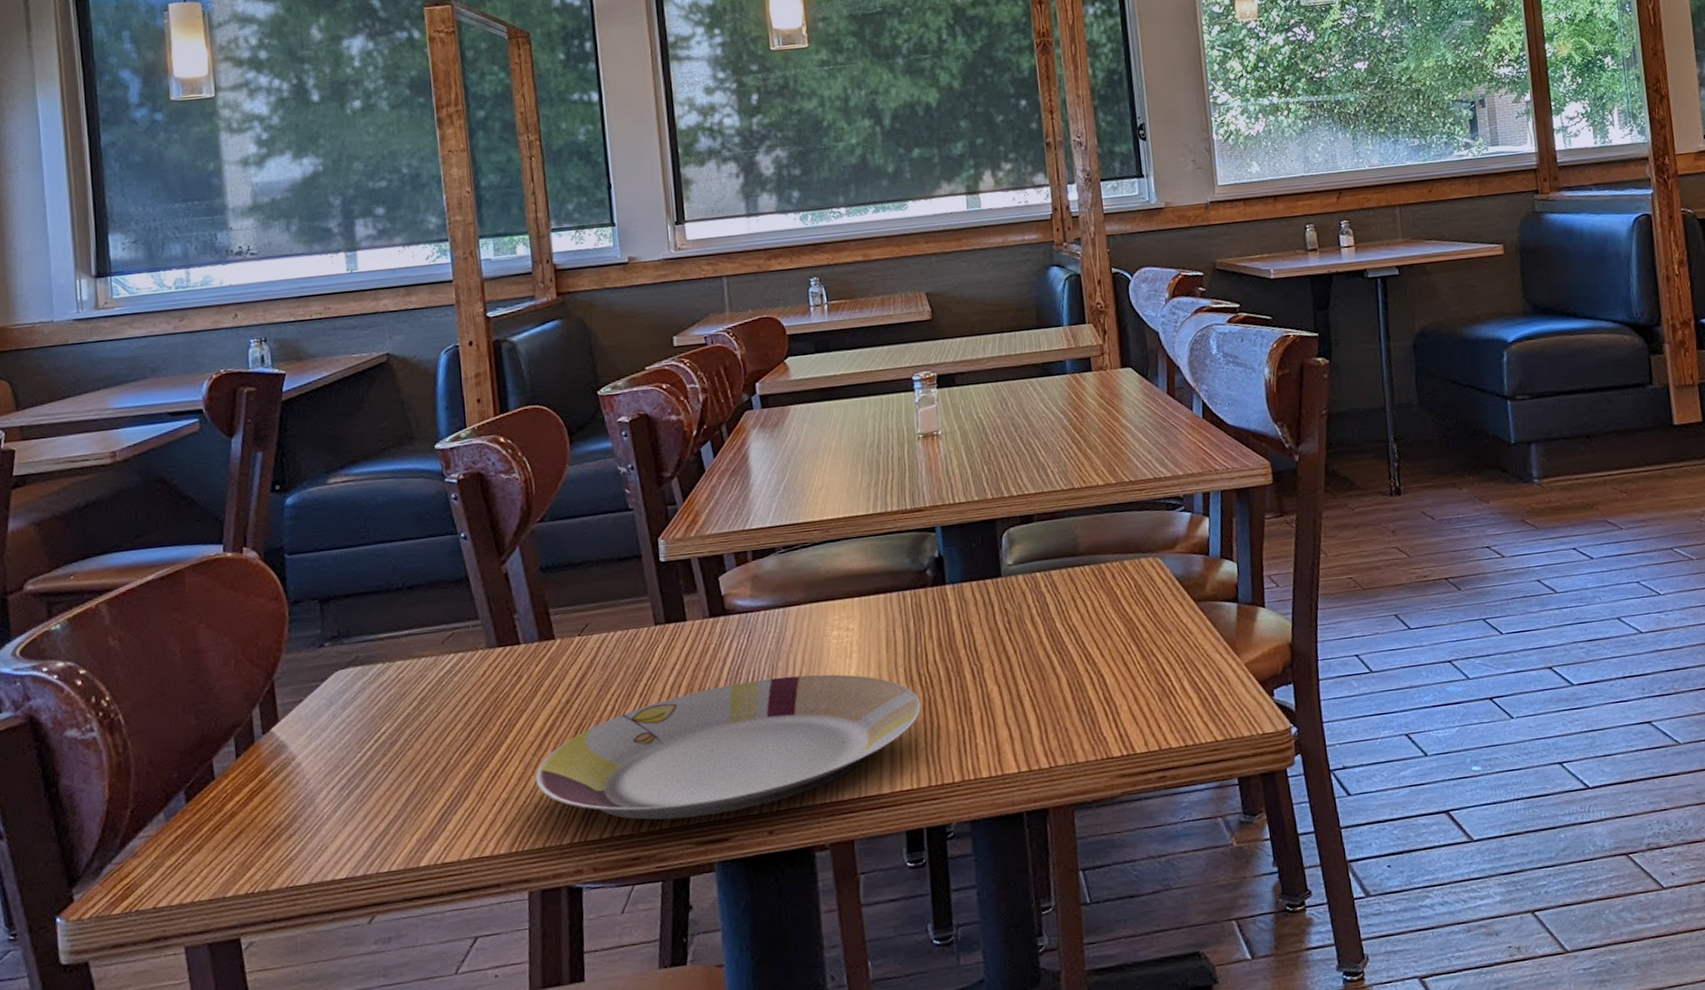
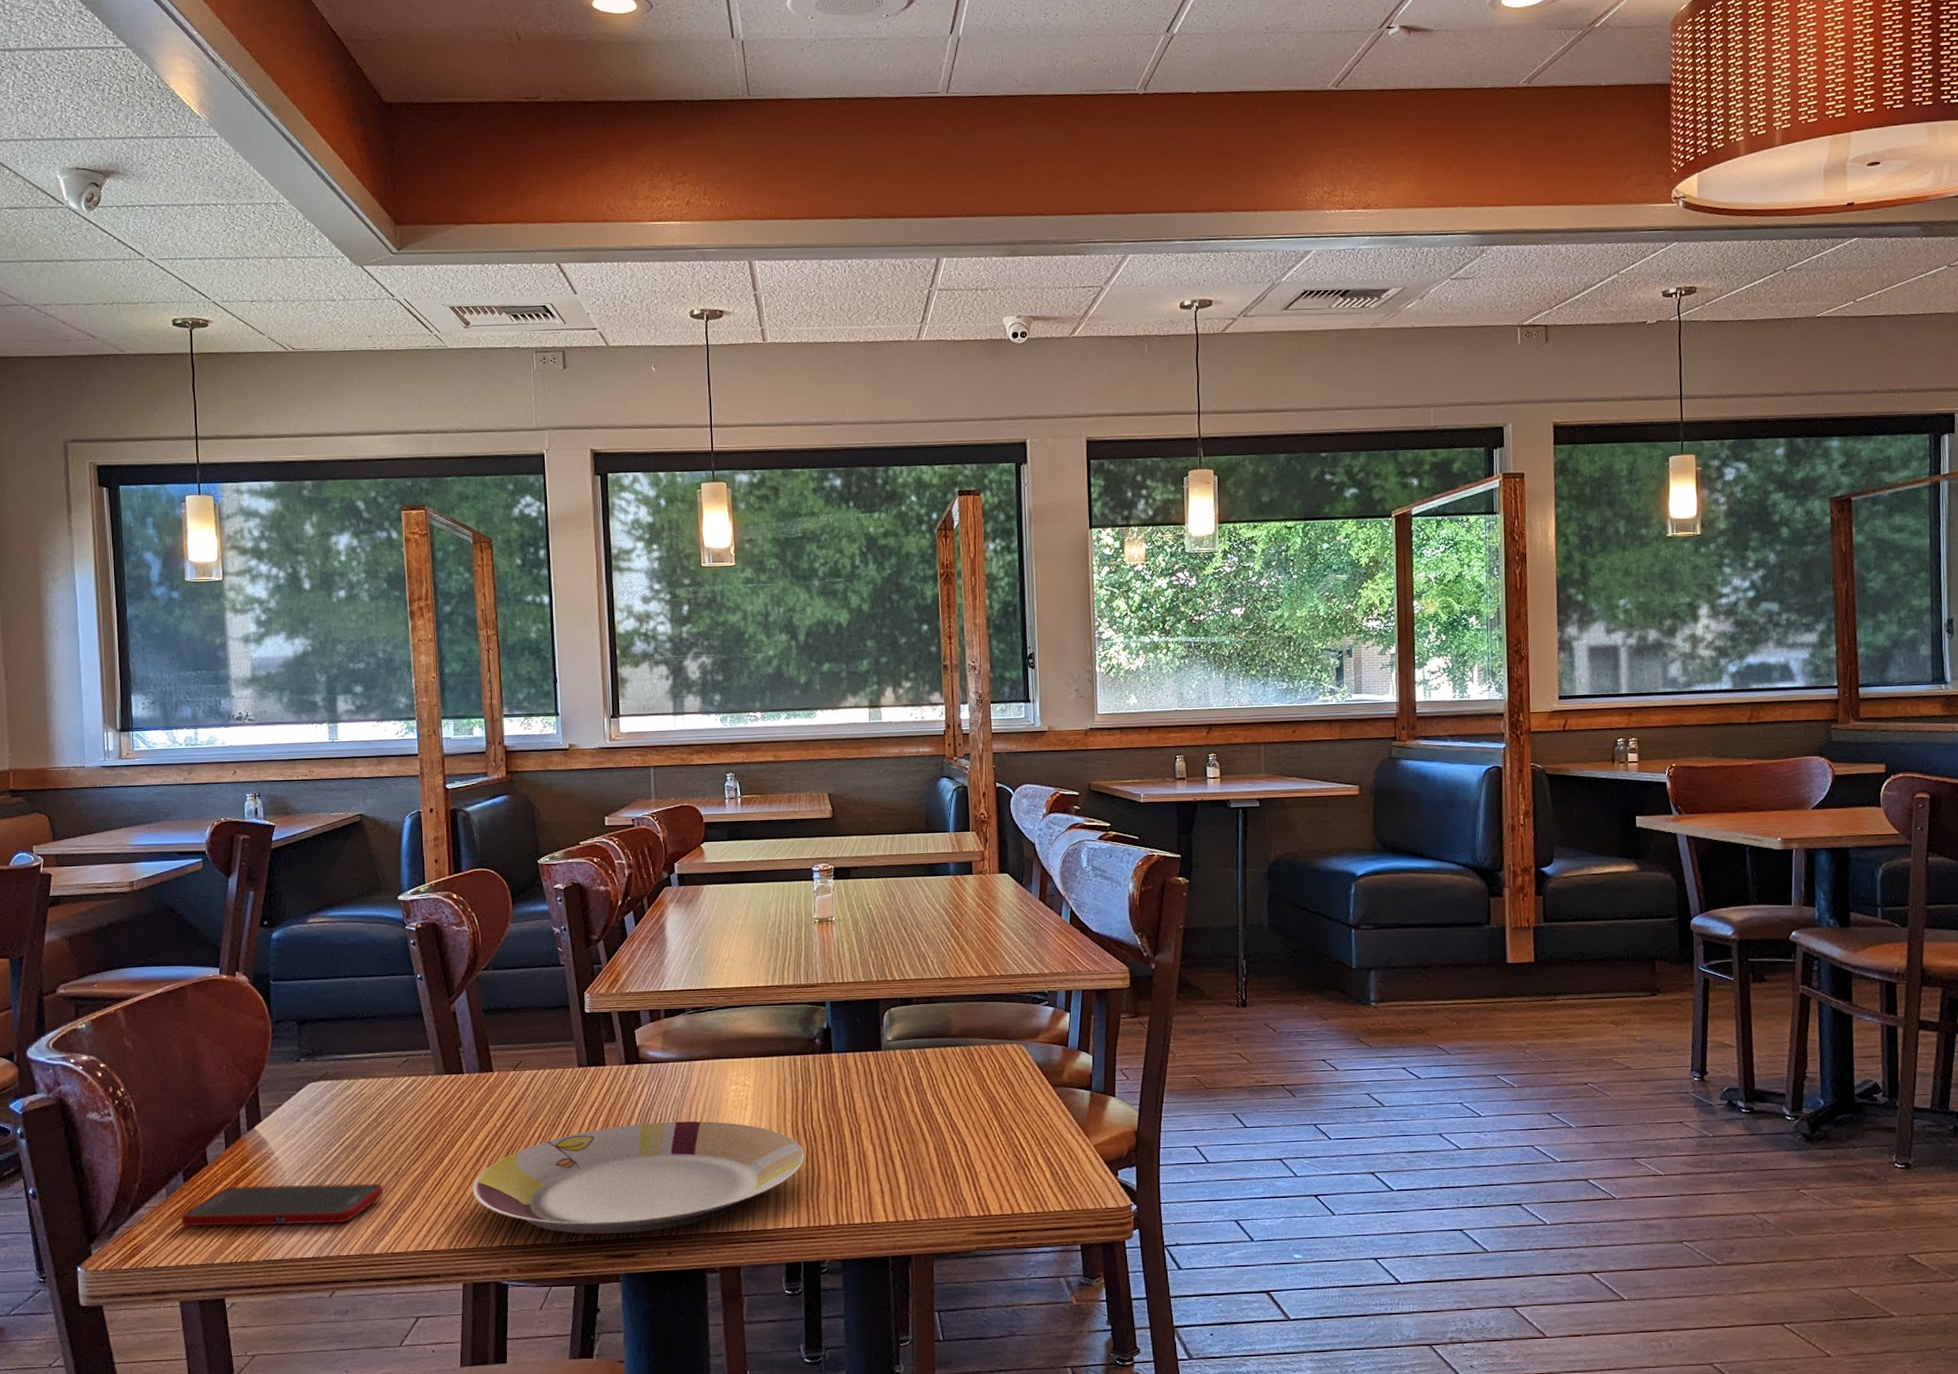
cell phone: none [184,783,430,857] -> present [181,1183,384,1227]

